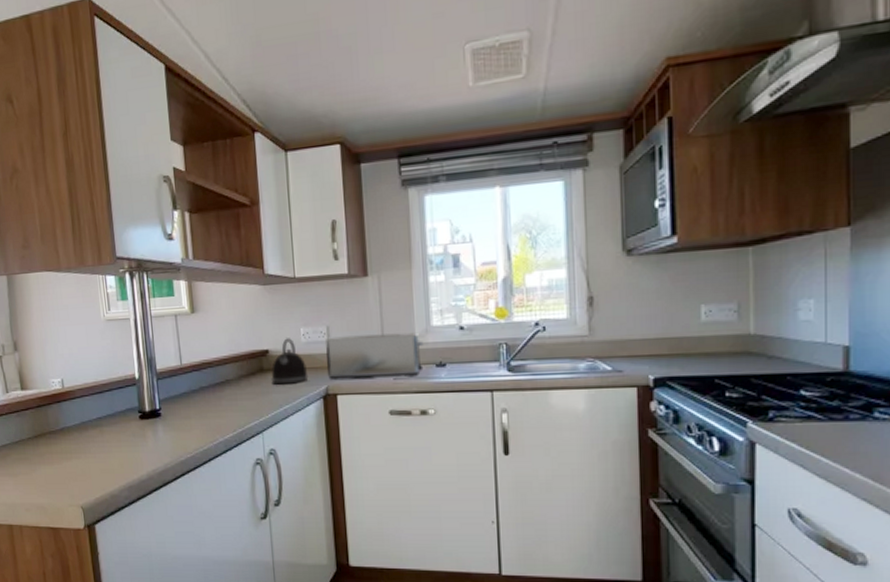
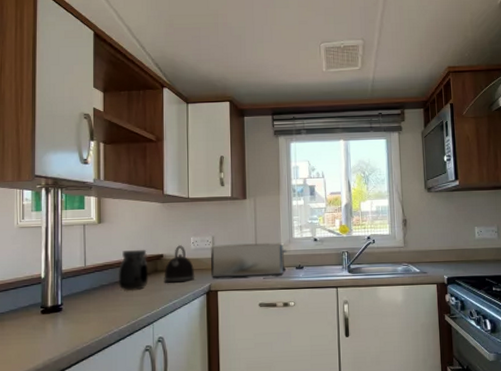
jar: none [218,343,254,395] -> present [118,249,148,291]

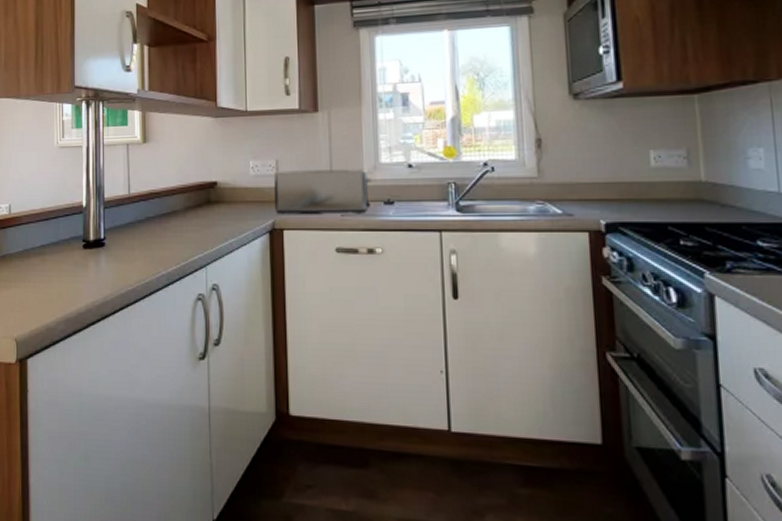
jar: present [118,249,148,291] -> none [165,174,200,226]
kettle: present [164,245,195,283] -> none [218,170,256,217]

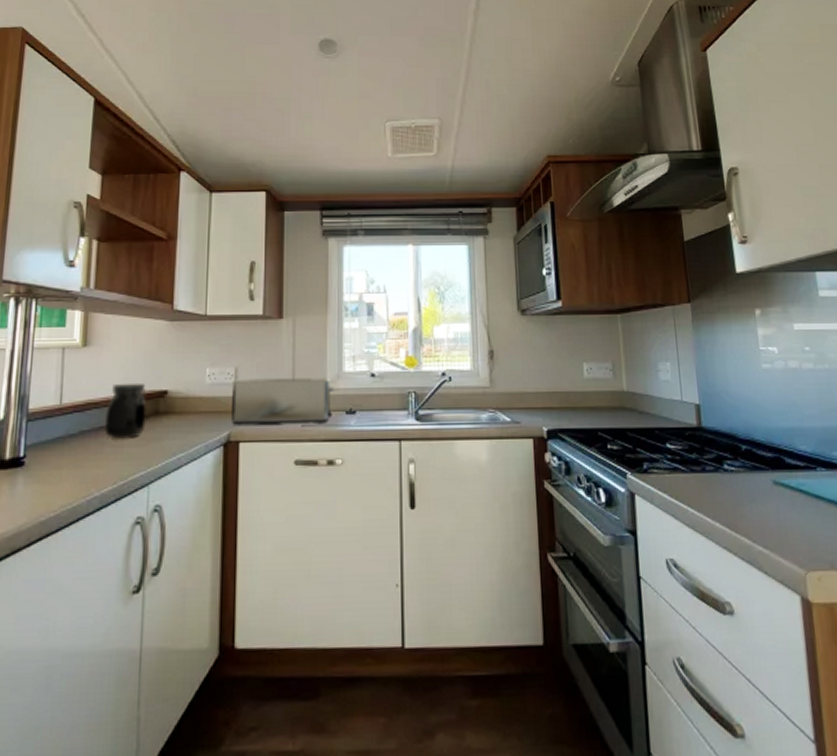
jar: none [165,174,200,226] -> present [104,382,147,441]

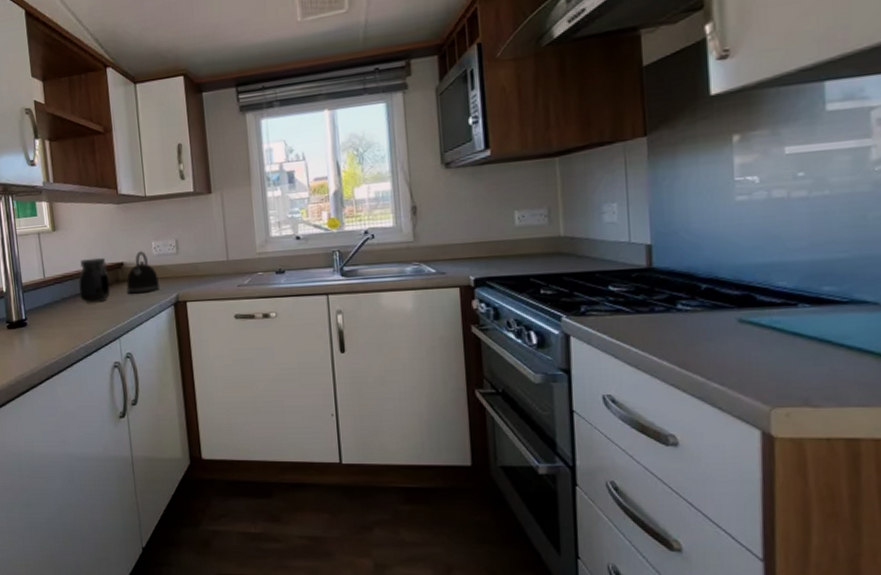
kettle: none [166,378,210,430] -> present [126,251,161,294]
toaster: present [230,377,335,425] -> none [175,243,264,288]

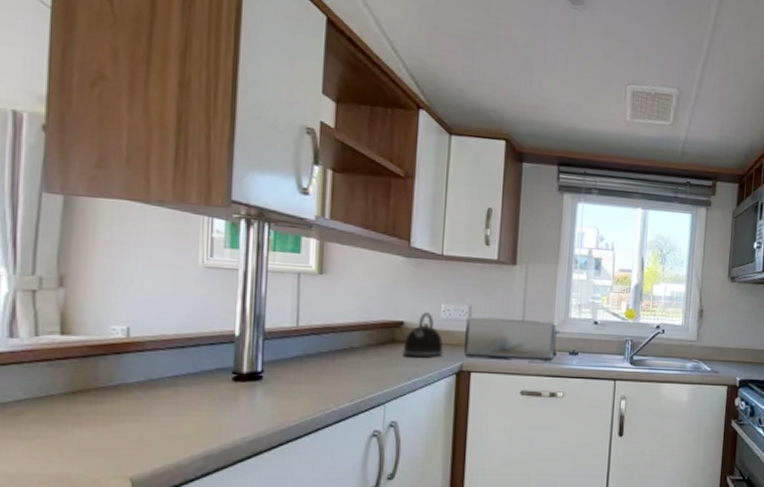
jar: present [78,257,111,304] -> none [342,311,383,363]
toaster: none [175,243,264,288] -> present [463,316,561,362]

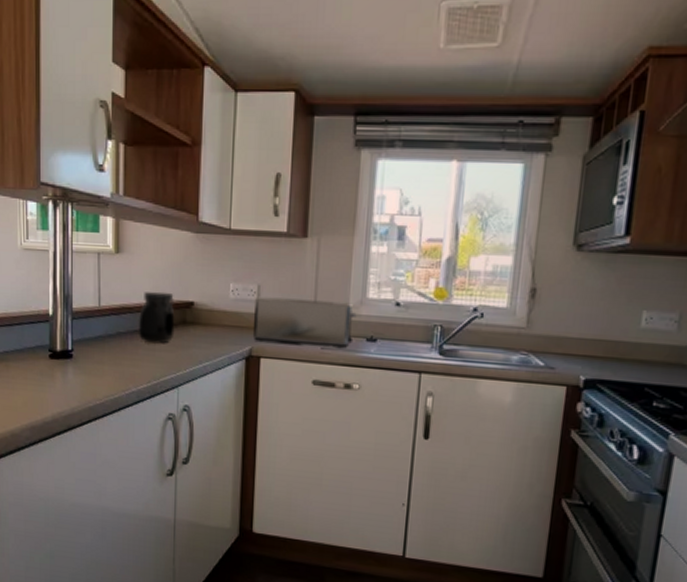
jar: none [342,311,383,363] -> present [138,291,175,345]
kettle: present [402,312,444,358] -> none [193,292,233,341]

